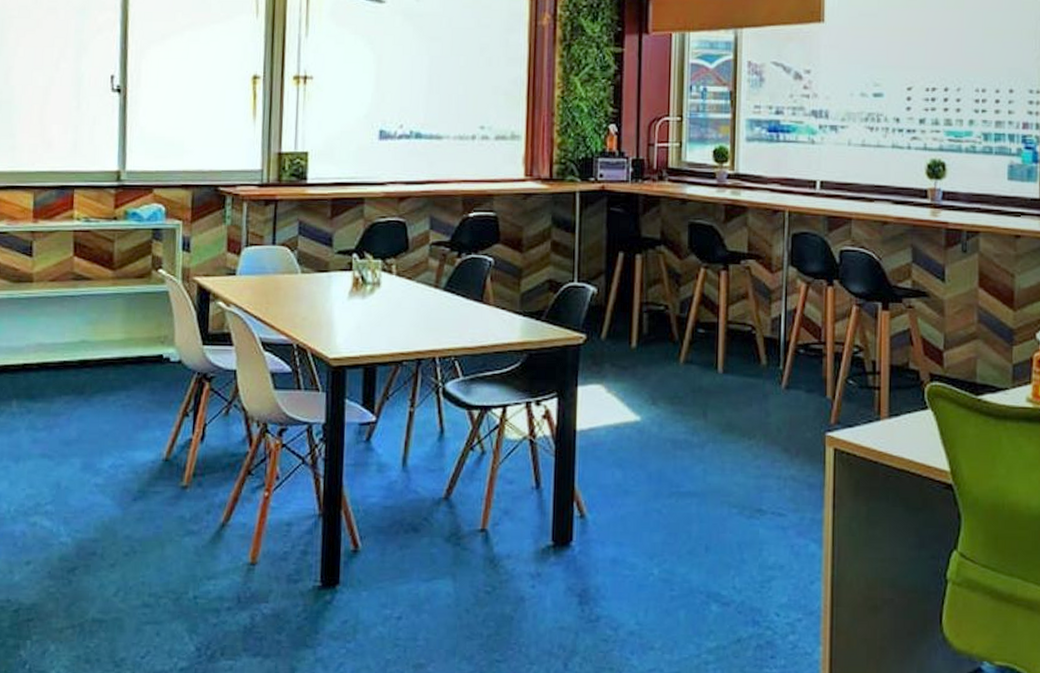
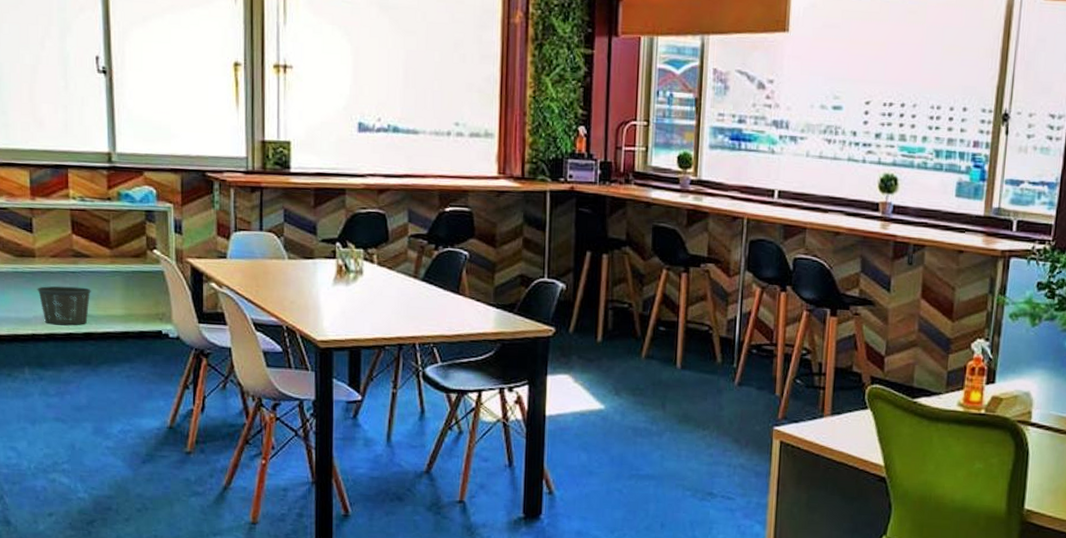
basket: none [32,311,90,353] -> present [37,286,91,326]

